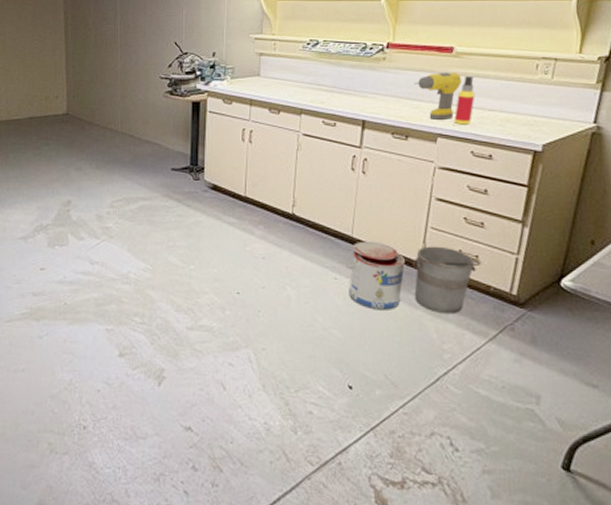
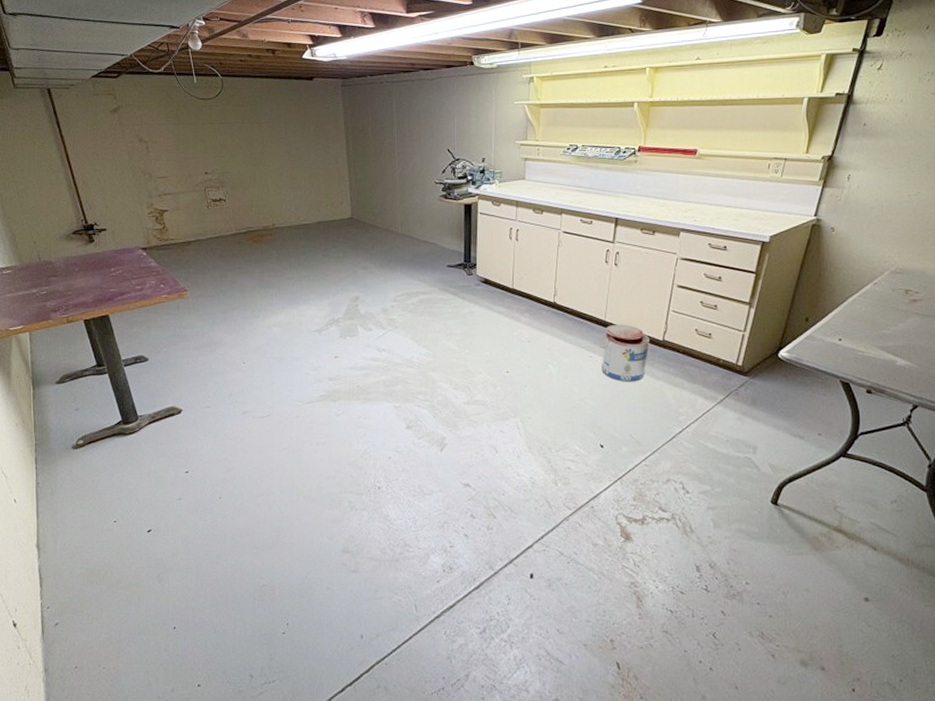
bucket: present [412,246,481,315] -> none [656,326,714,384]
power drill: present [414,73,462,120] -> none [661,173,704,216]
spray bottle: present [454,75,475,125] -> none [695,175,714,220]

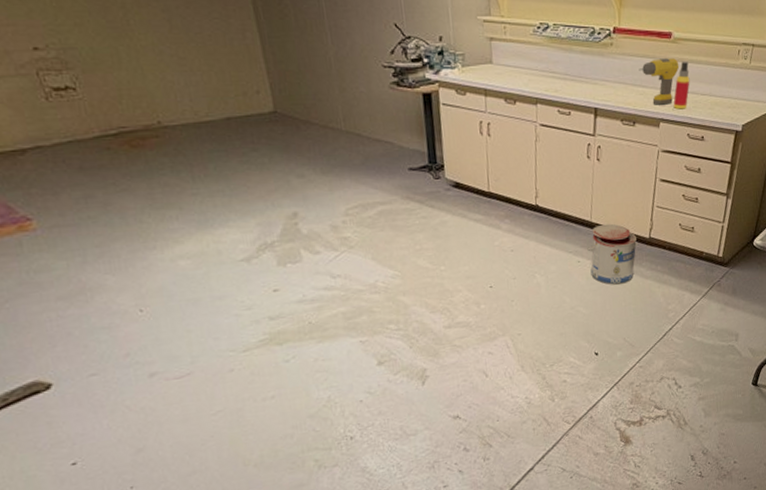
power drill: none [661,173,704,216] -> present [639,58,680,105]
spray bottle: none [695,175,714,220] -> present [673,61,690,110]

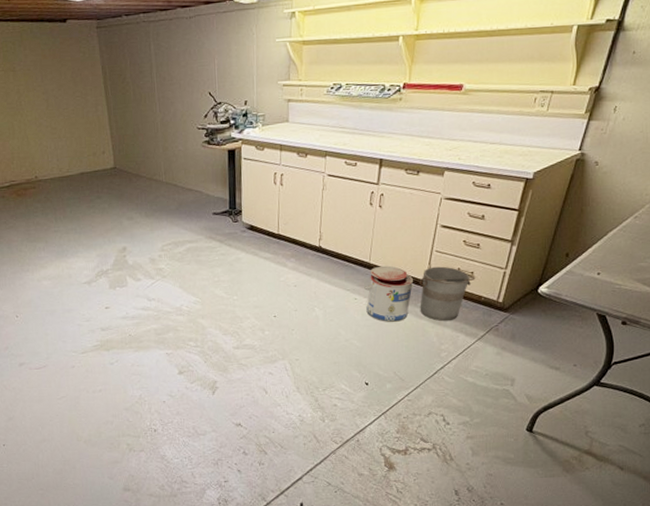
power drill: present [639,58,680,105] -> none [426,109,469,155]
bucket: none [642,222,696,281] -> present [419,266,476,322]
spray bottle: present [673,61,690,110] -> none [460,111,479,159]

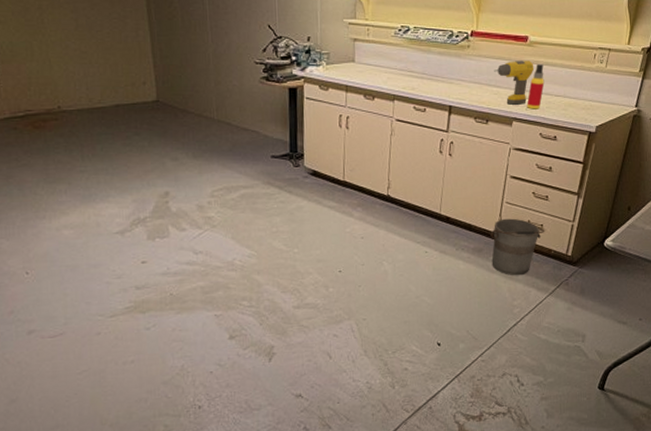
paint can: present [364,265,416,323] -> none [435,217,487,278]
power drill: none [426,109,469,155] -> present [494,61,534,105]
spray bottle: none [460,111,479,159] -> present [527,63,545,109]

